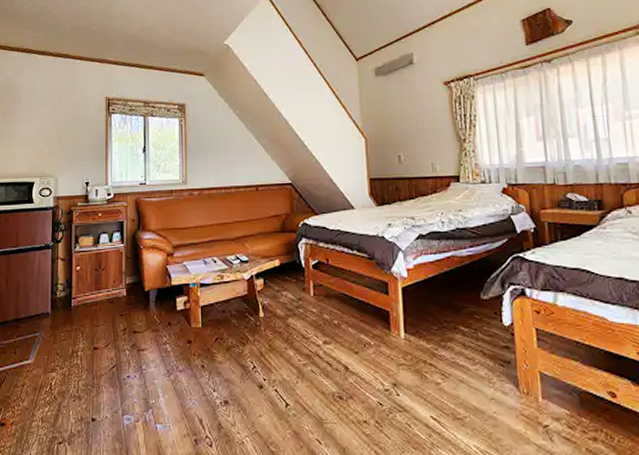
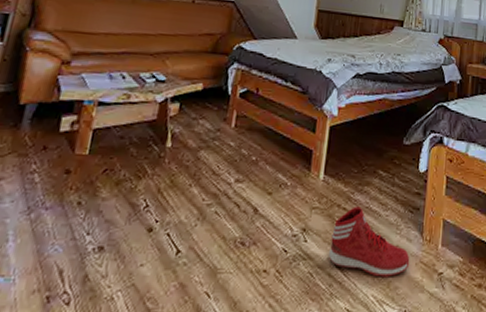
sneaker: none [422,362,510,429] -> present [328,206,410,277]

